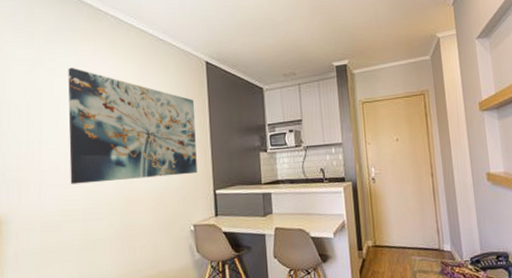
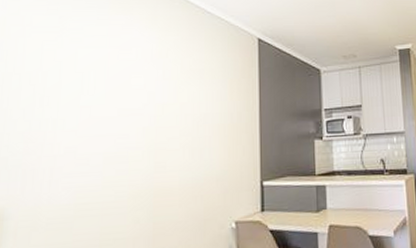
wall art: present [68,67,197,185] -> none [89,37,243,173]

